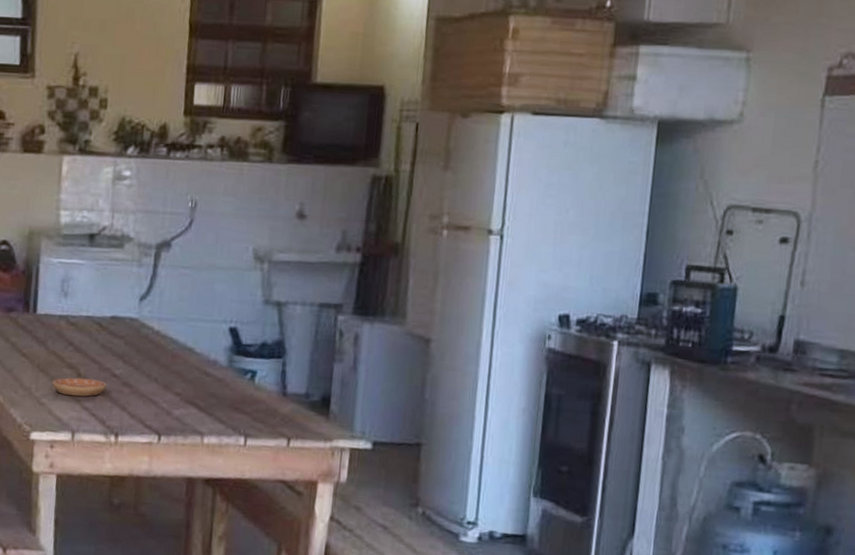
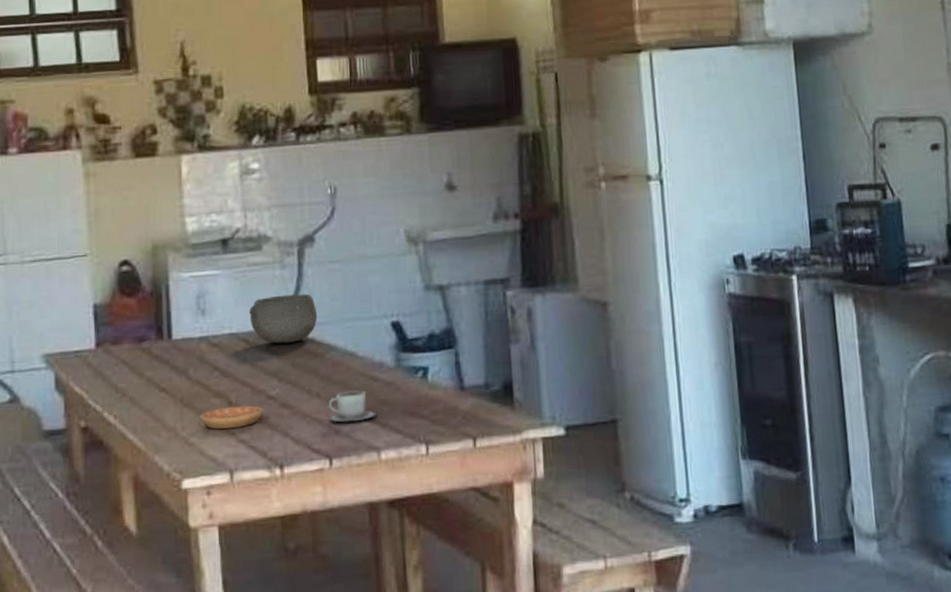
bowl: none [105,289,165,332] -> present [249,293,318,344]
cup: none [161,380,205,409] -> present [327,390,376,423]

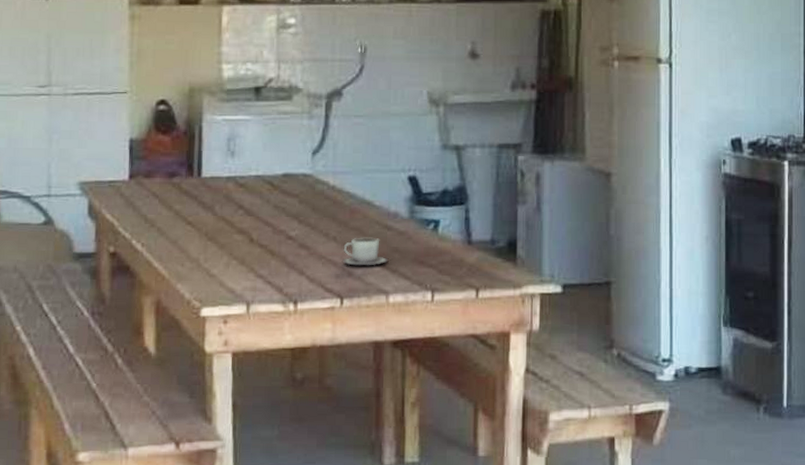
saucer: present [199,405,263,430] -> none [222,243,282,264]
bowl: present [249,293,318,344] -> none [276,143,340,189]

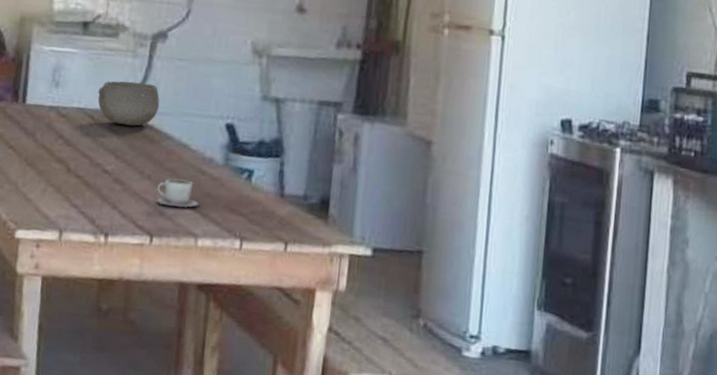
bowl: none [276,143,340,189] -> present [97,81,160,126]

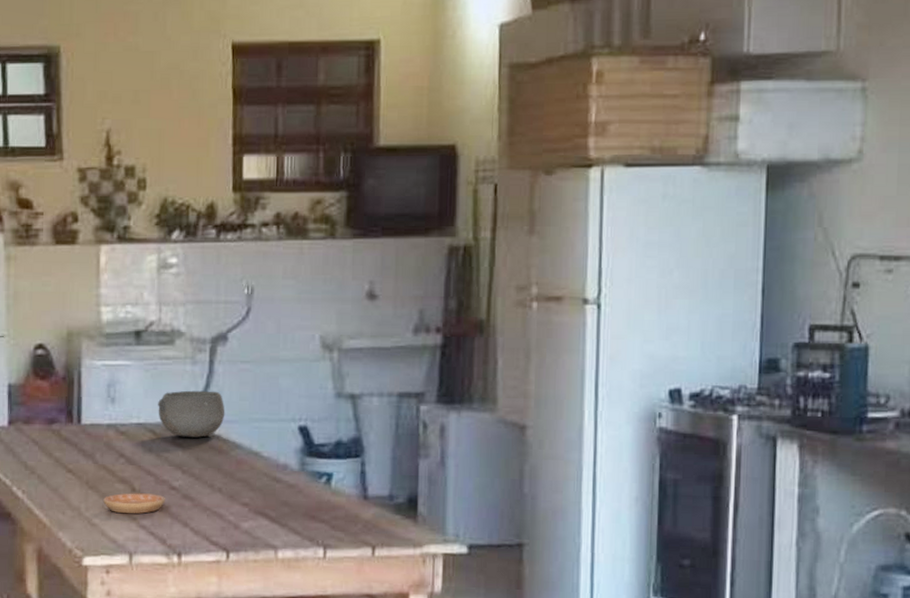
saucer: none [40,172,98,193] -> present [103,493,165,514]
cup: present [154,178,200,209] -> none [227,489,277,520]

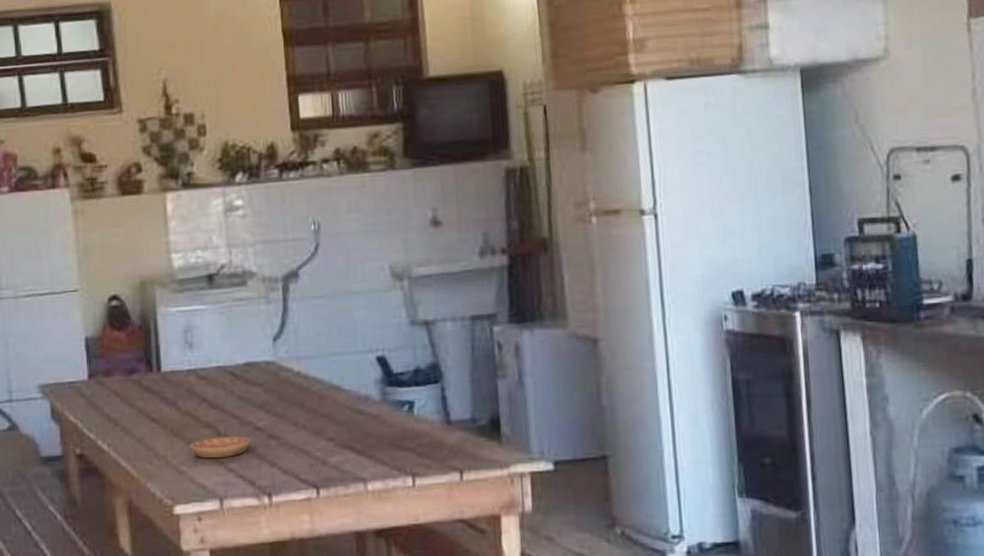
bowl: present [158,390,225,438] -> none [236,328,303,377]

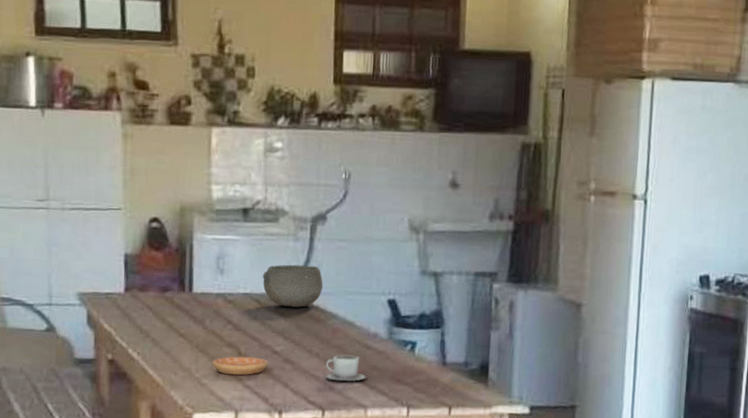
bowl: none [236,328,303,377] -> present [263,264,323,308]
cup: none [314,423,363,454] -> present [324,354,367,382]

